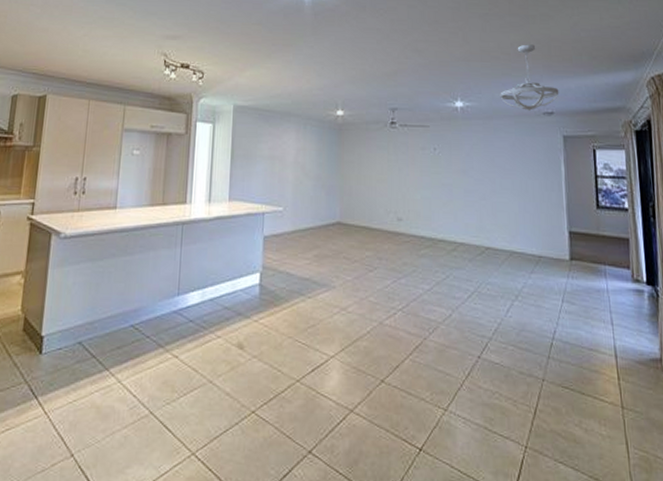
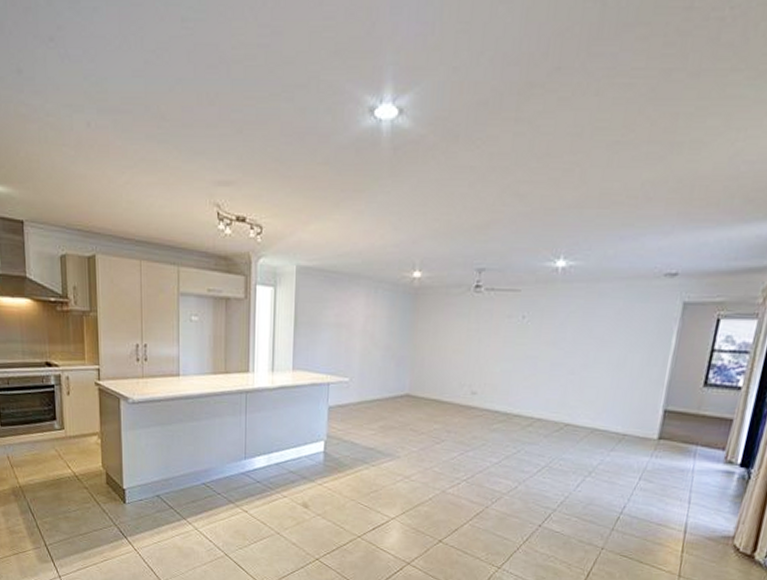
ceiling light fixture: present [500,44,559,112] -> none [614,183,692,273]

